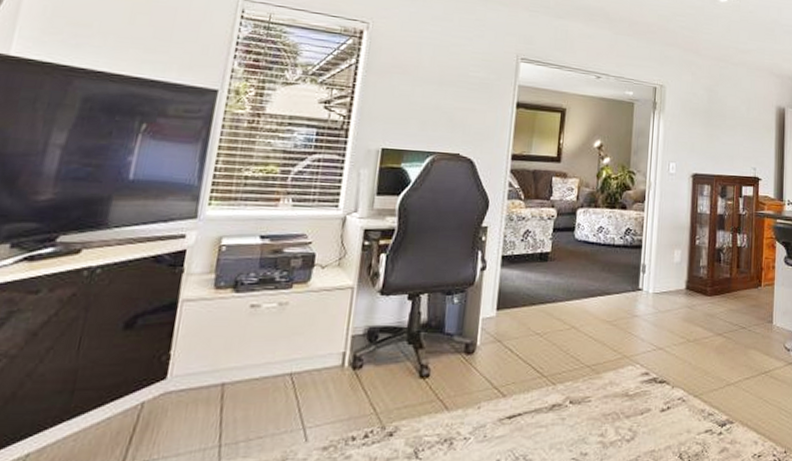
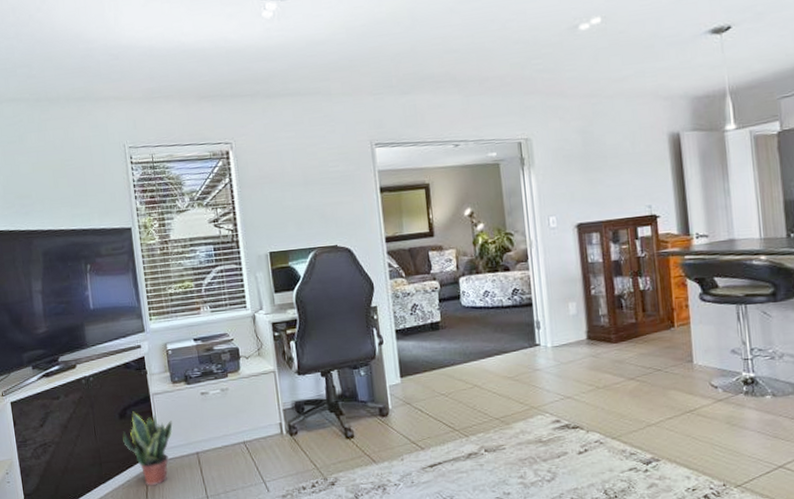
potted plant: none [119,321,200,426] -> present [122,411,173,485]

